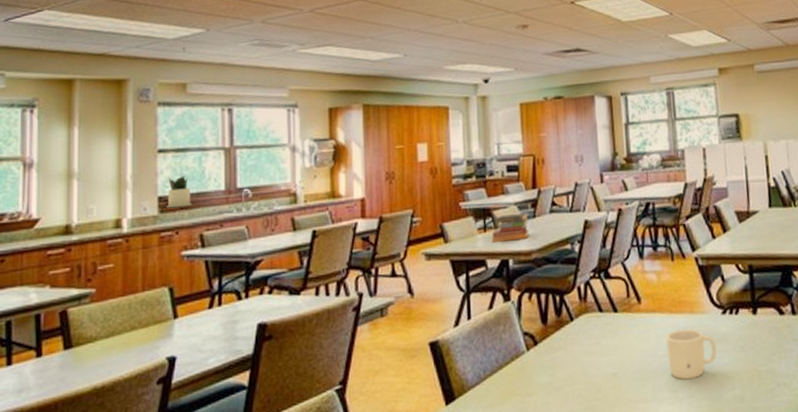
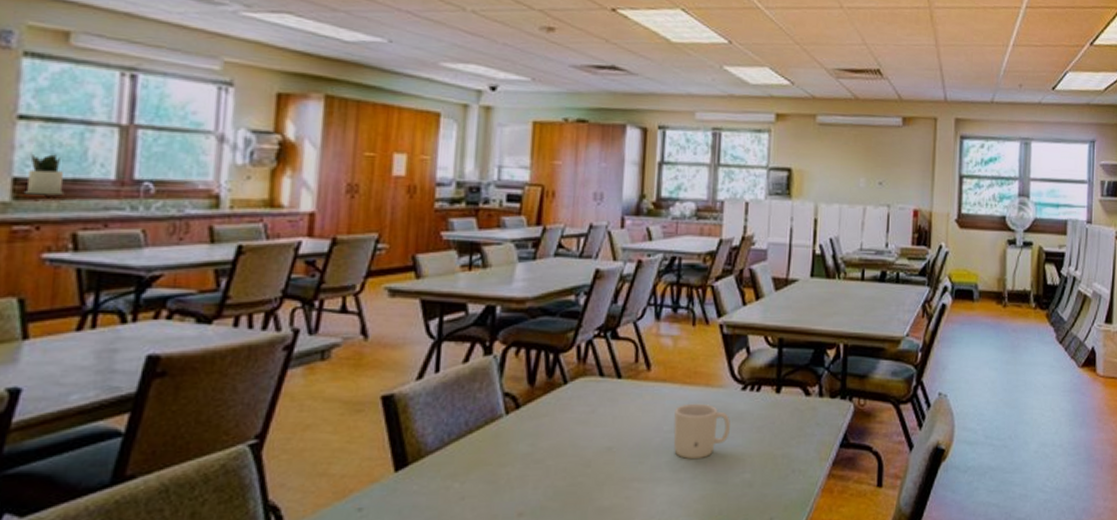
books: present [492,213,529,242] -> none [478,253,527,284]

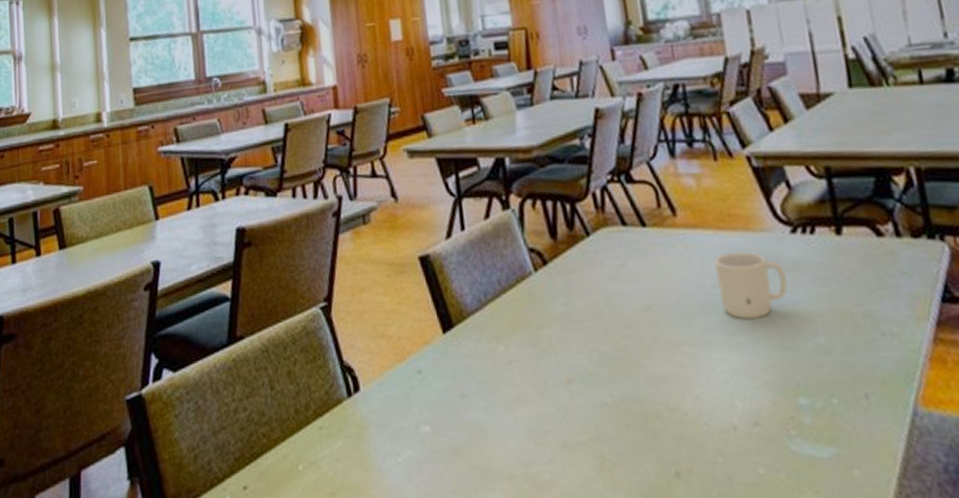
planter: present [23,153,65,196] -> none [140,65,165,101]

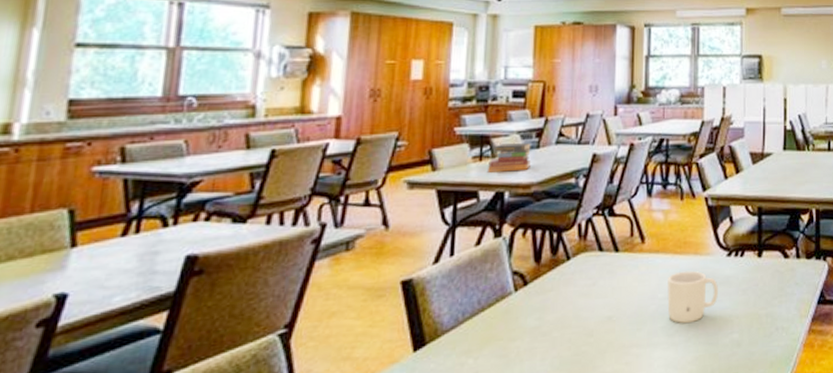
books: none [482,100,527,137] -> present [488,143,531,172]

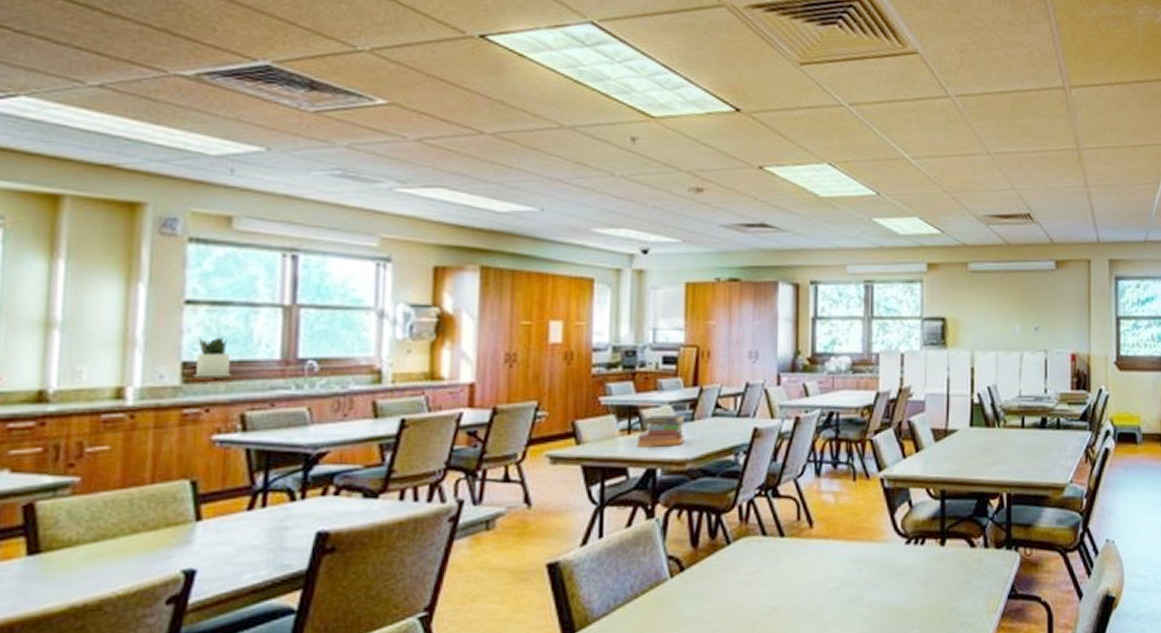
planter: none [77,76,115,114] -> present [192,337,232,378]
mug: present [667,270,718,324] -> none [839,559,896,617]

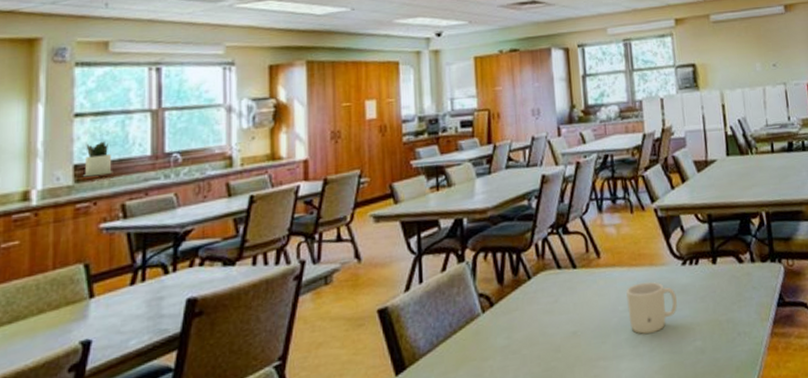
books: present [637,415,685,447] -> none [445,170,484,201]
mug: none [839,559,896,617] -> present [626,282,677,334]

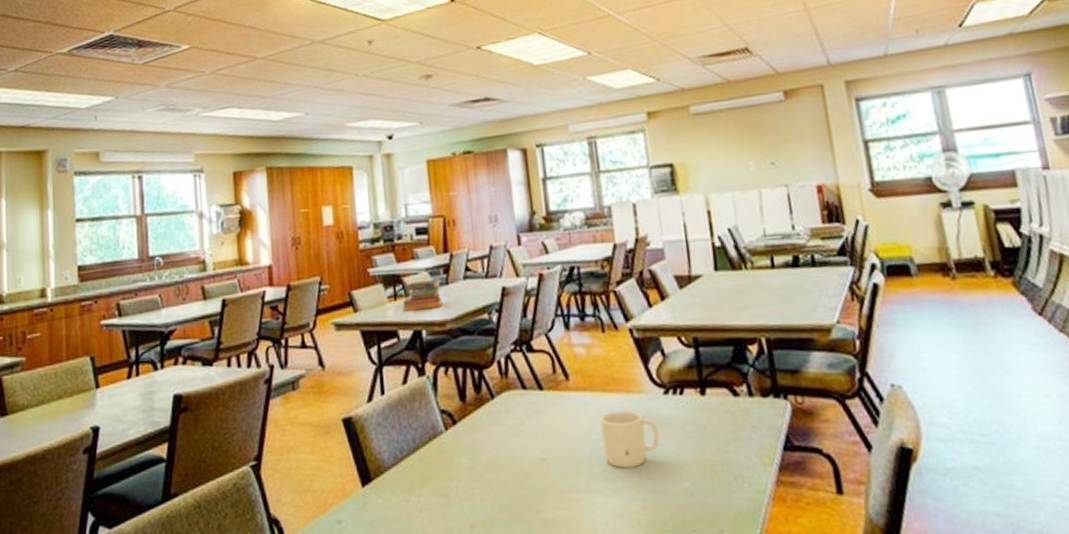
planter: present [82,141,114,177] -> none [85,245,109,278]
books: none [445,170,484,201] -> present [403,280,442,312]

